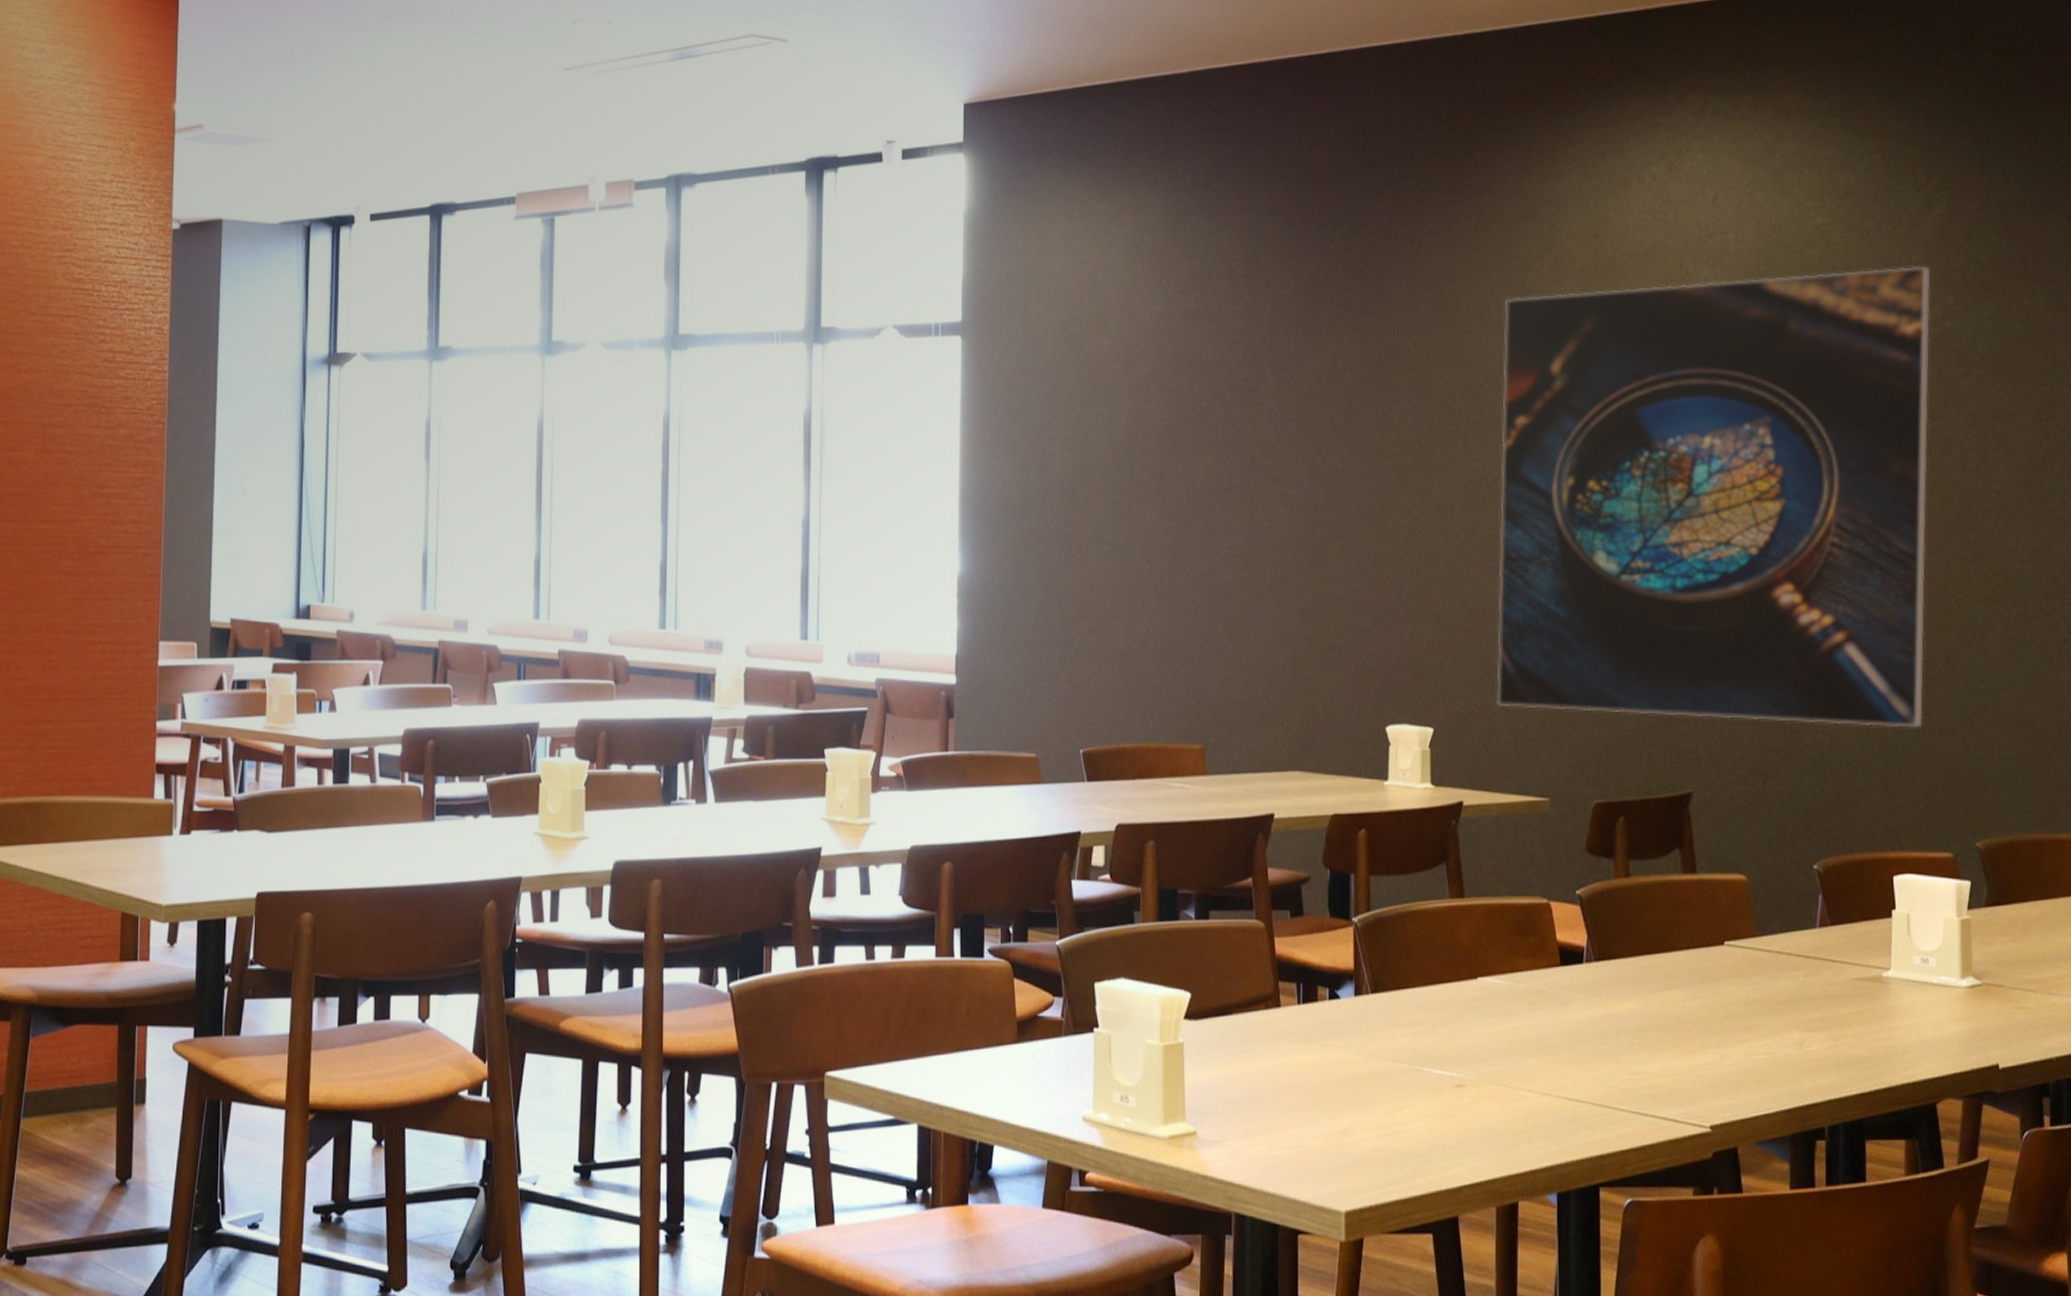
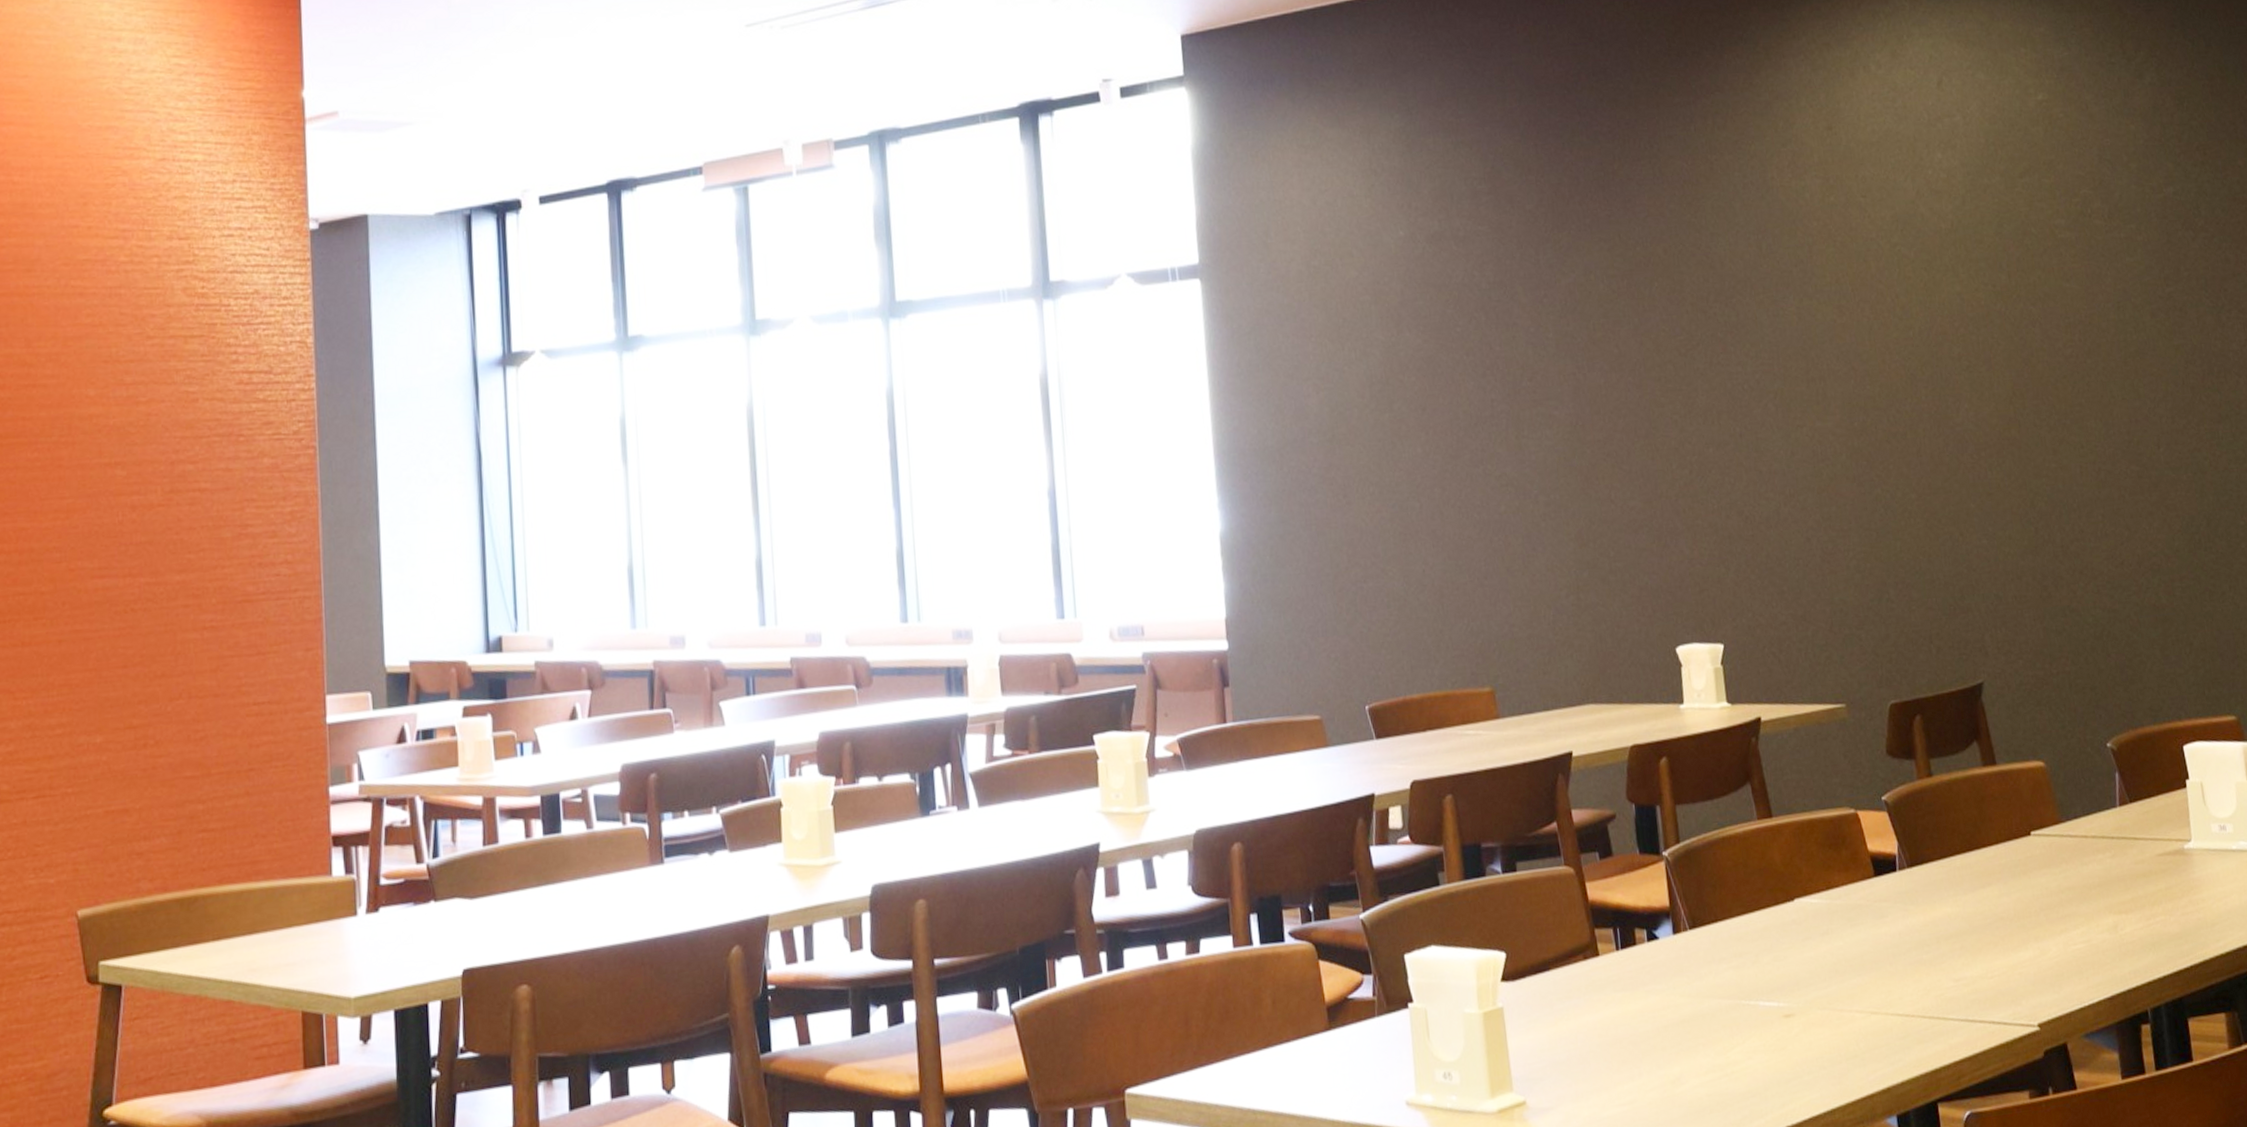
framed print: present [1497,266,1931,728] -> none [1748,135,2193,615]

